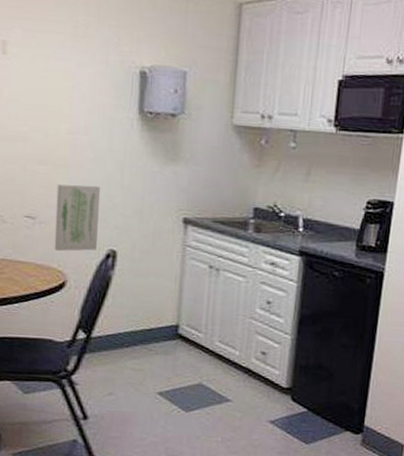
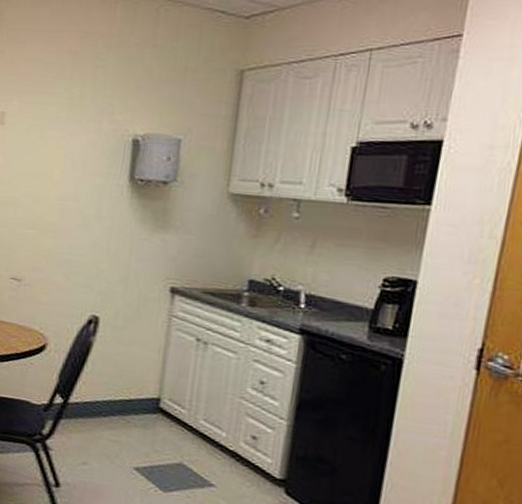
wall art: present [54,184,101,252] -> none [37,248,87,316]

